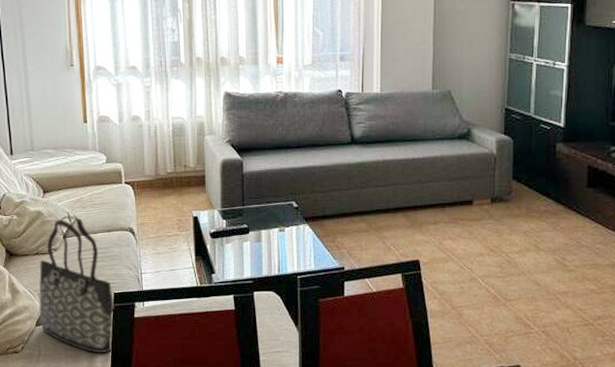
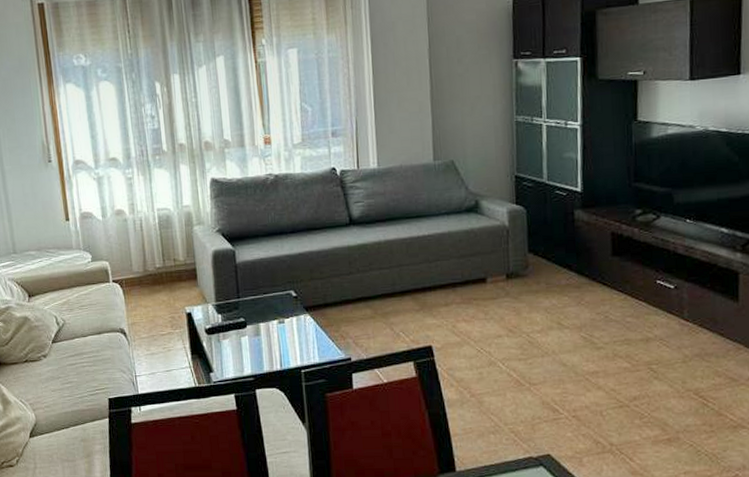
tote bag: present [38,215,115,353] -> none [29,319,111,462]

